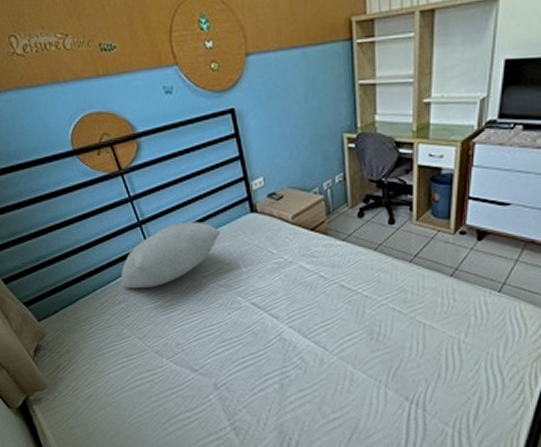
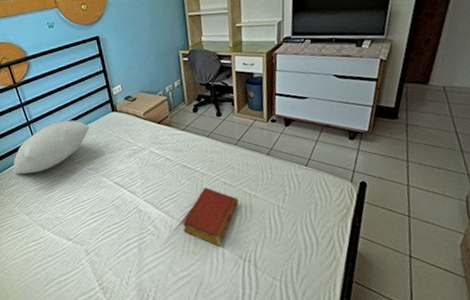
book: none [337,314,409,385] -> present [183,187,238,246]

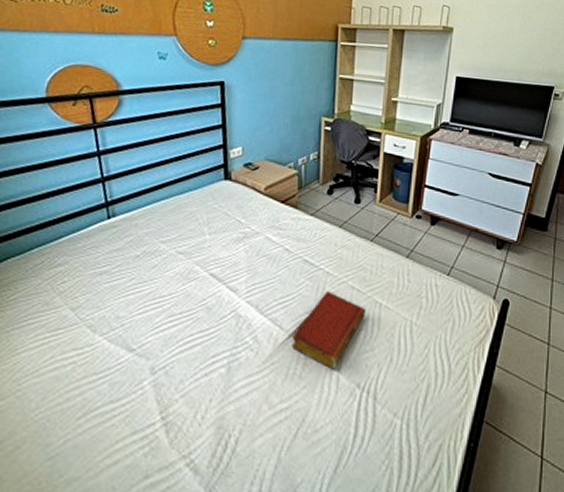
pillow: present [13,120,90,175] -> none [65,182,190,251]

